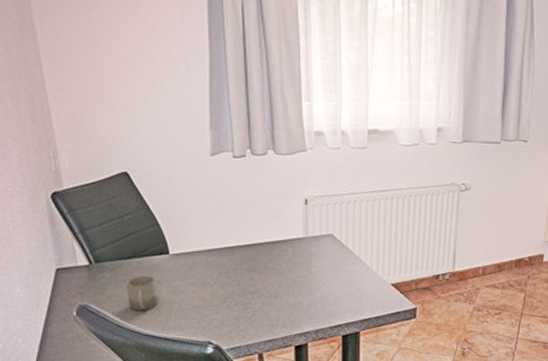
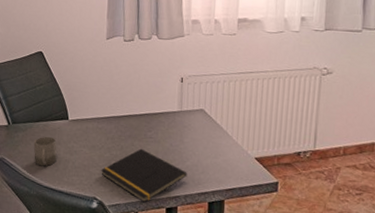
notepad: none [214,282,317,342] -> present [100,148,187,203]

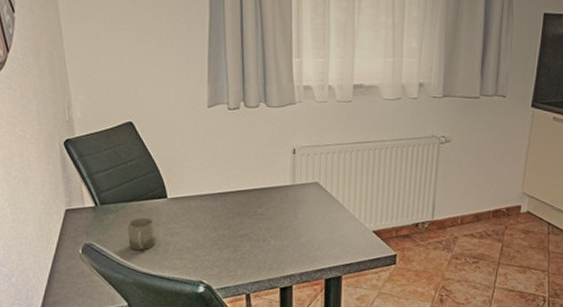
notepad: present [100,148,187,203] -> none [206,226,302,284]

